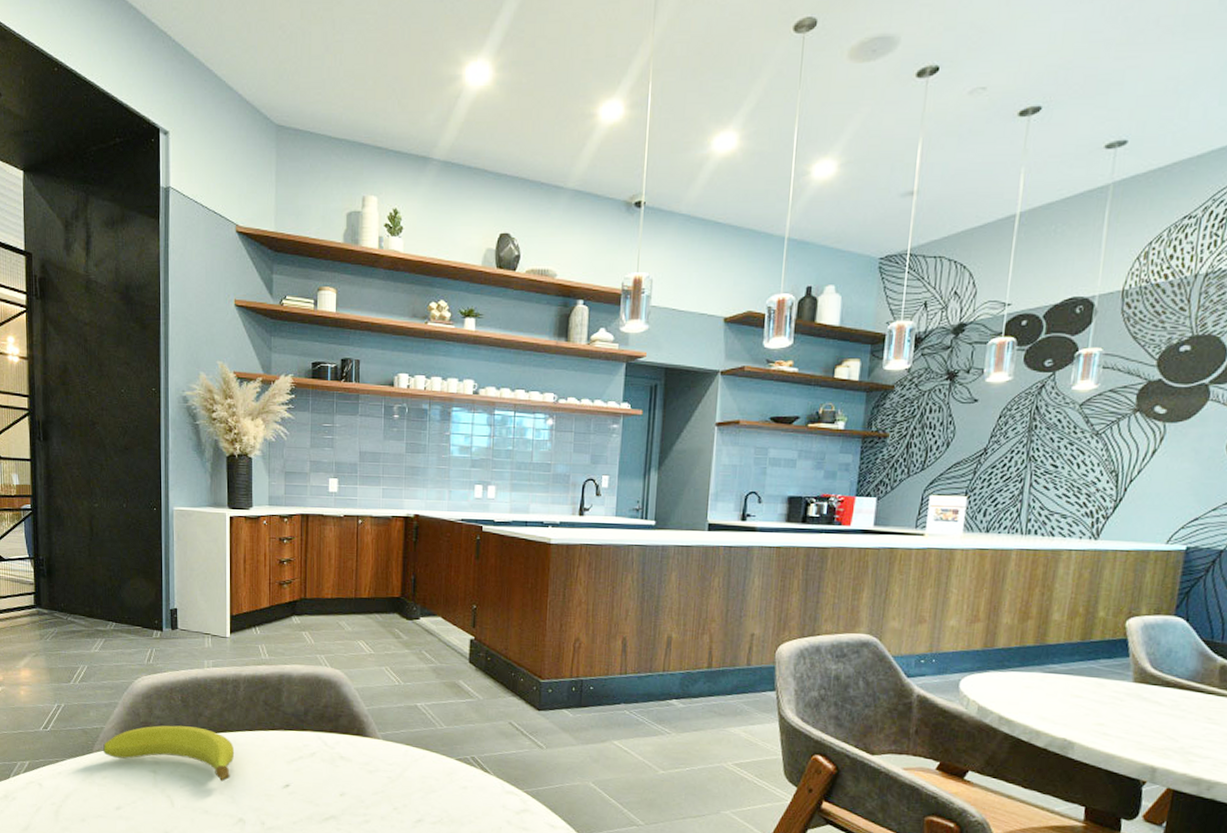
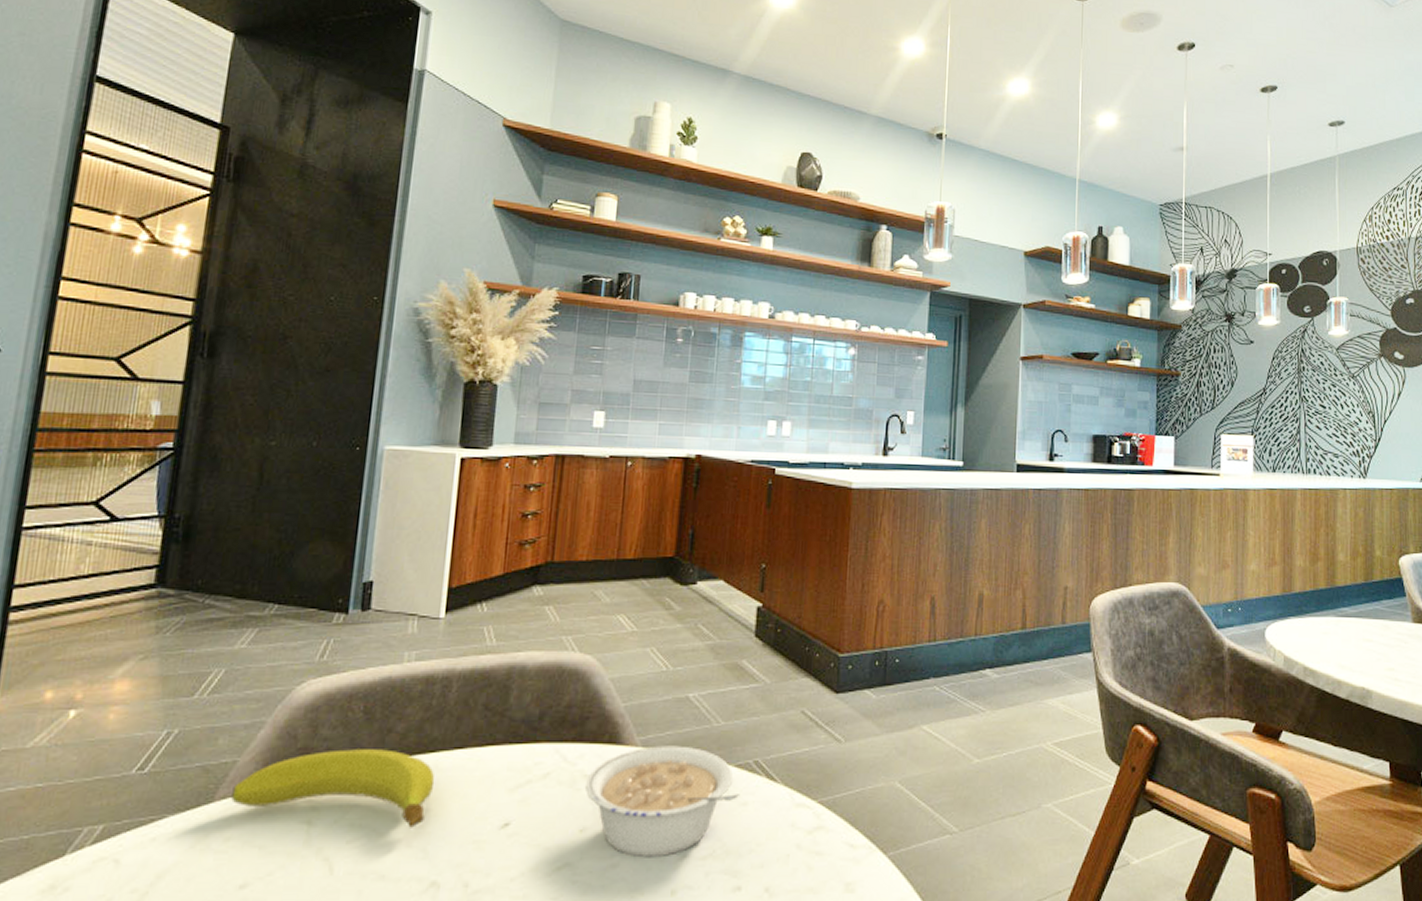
legume: none [342,740,461,819] -> present [586,746,741,858]

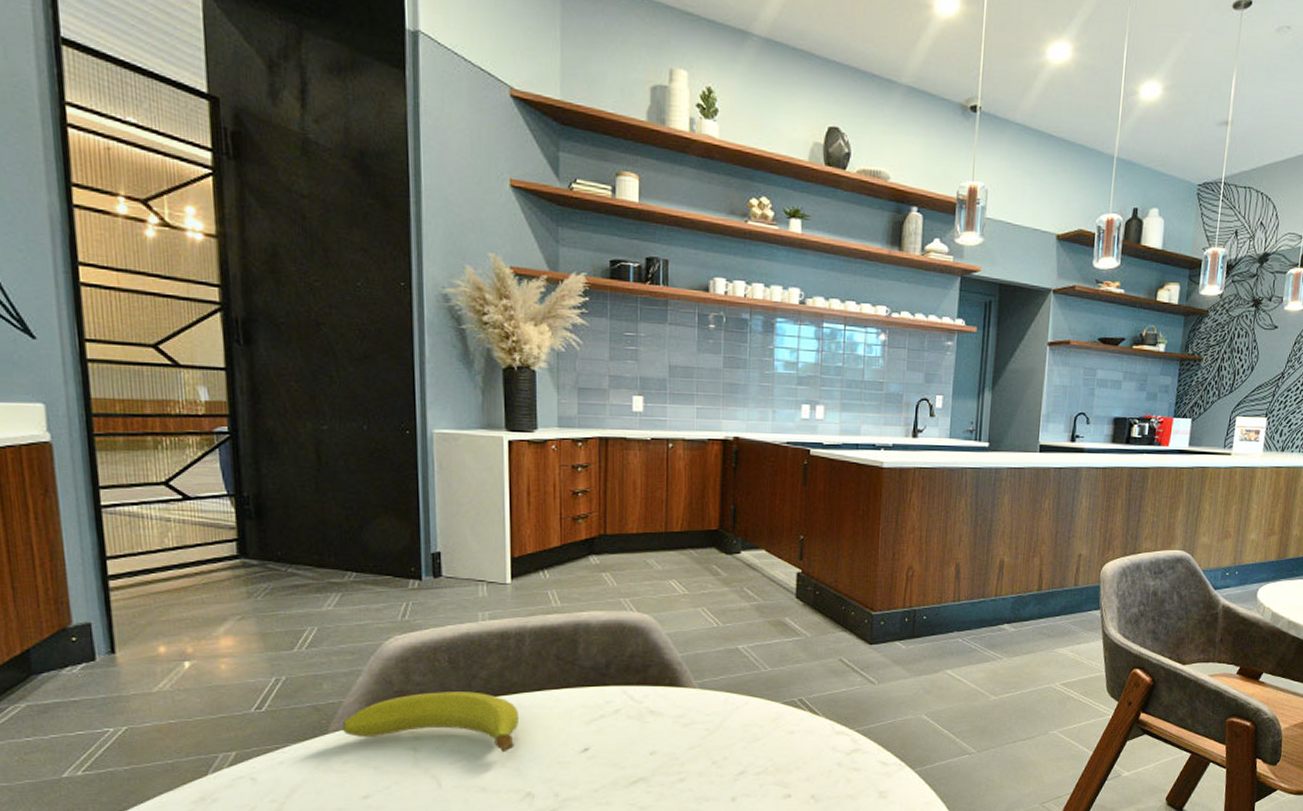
legume: present [586,746,741,858] -> none [652,687,788,774]

